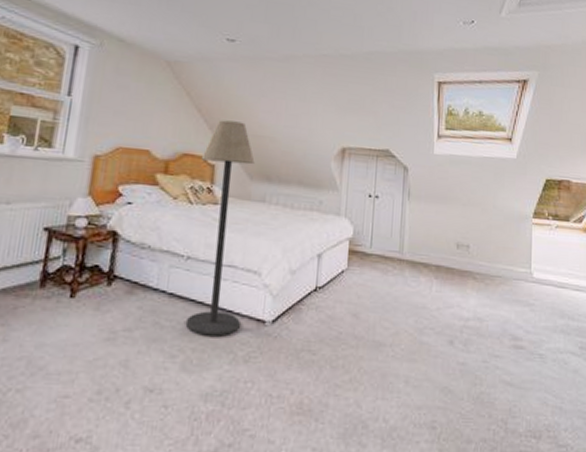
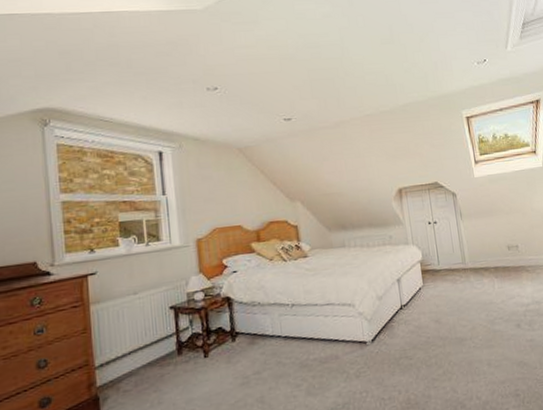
floor lamp: present [185,120,255,337] -> none [284,185,347,365]

